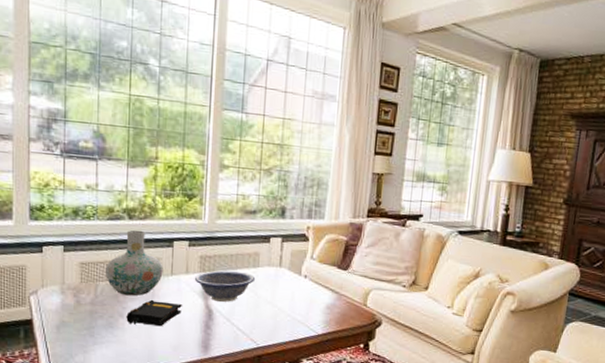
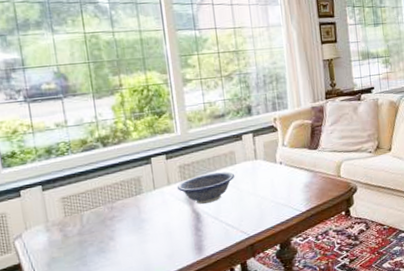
vase: present [106,229,163,296] -> none [88,154,146,219]
book: present [126,299,182,327] -> none [116,214,170,245]

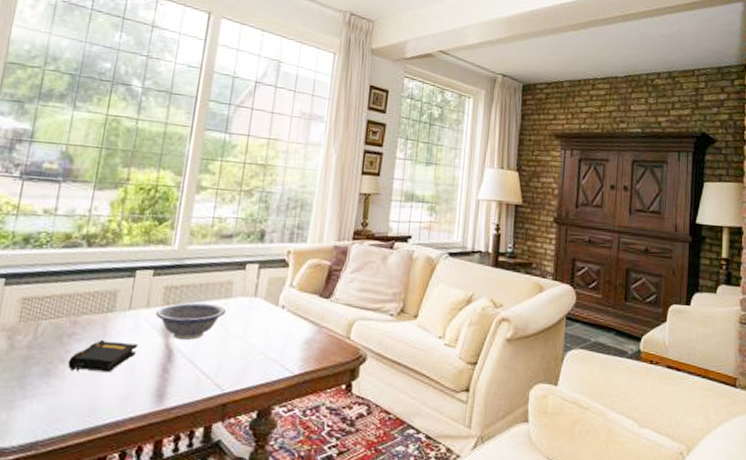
book: none [116,214,170,245] -> present [67,339,138,373]

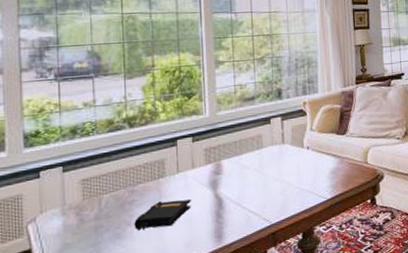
decorative bowl: present [155,302,227,340] -> none [201,155,261,189]

